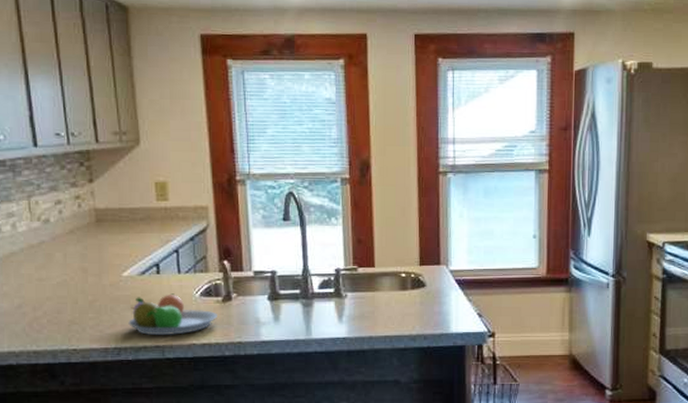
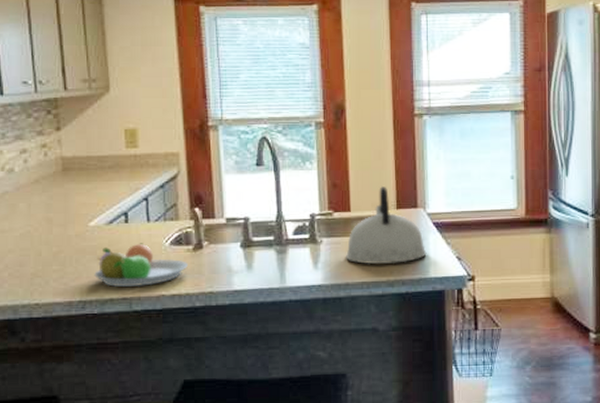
kettle: none [370,242,449,320] -> present [346,185,427,265]

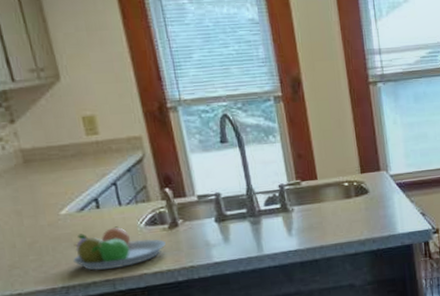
kettle: present [346,185,427,265] -> none [317,152,393,228]

